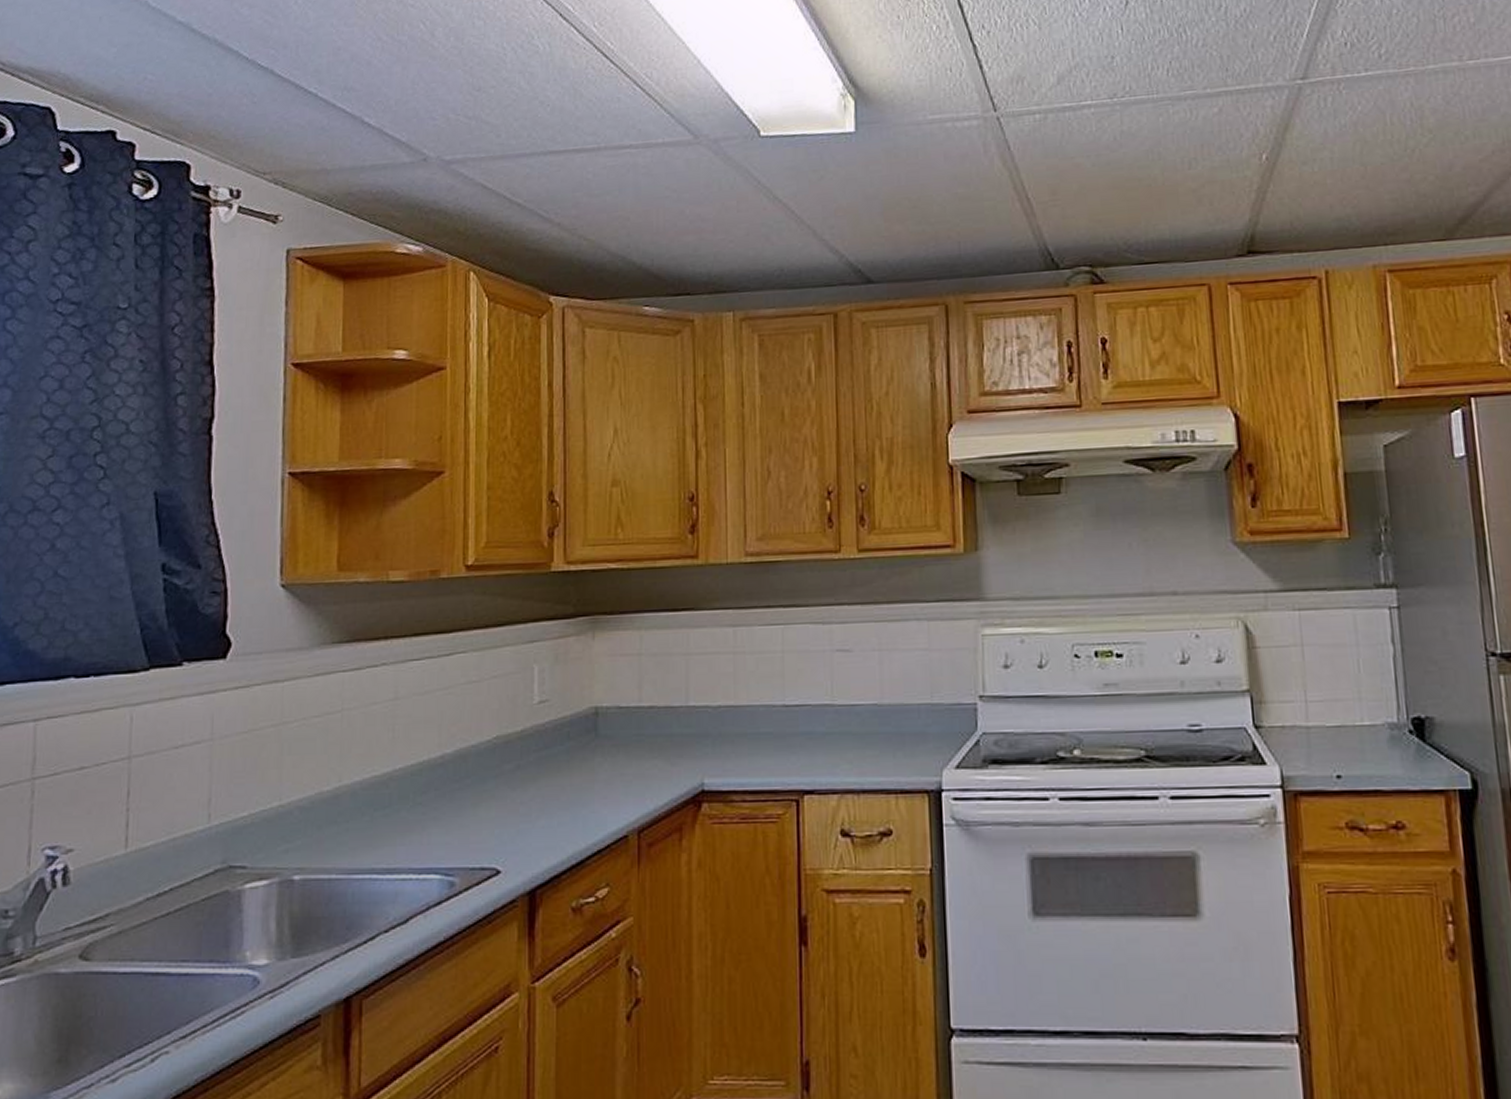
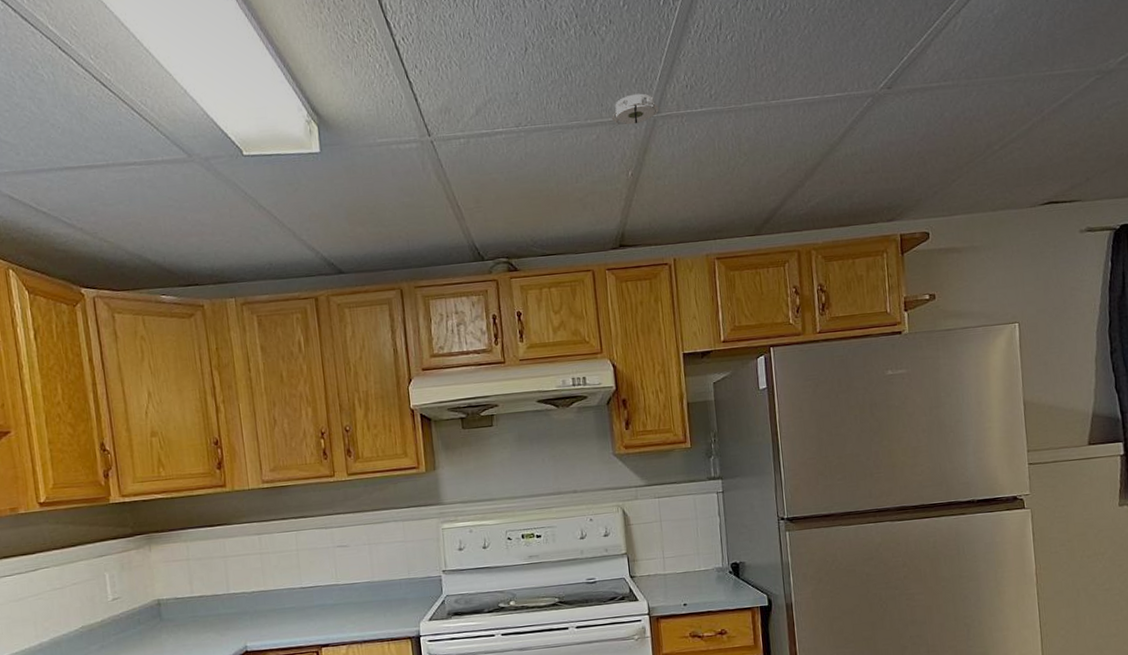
smoke detector: none [1239,54,1307,100] -> present [611,93,660,129]

